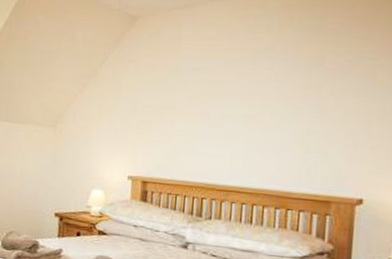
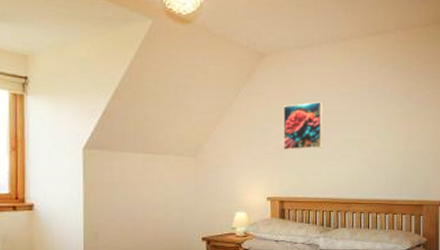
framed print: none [150,69,204,125] -> present [283,101,324,151]

